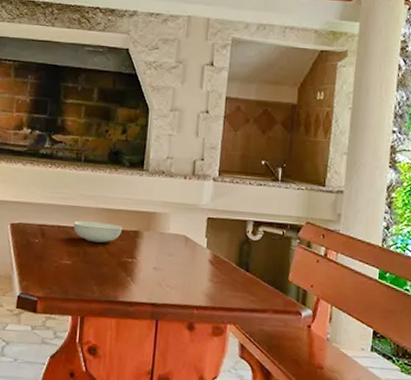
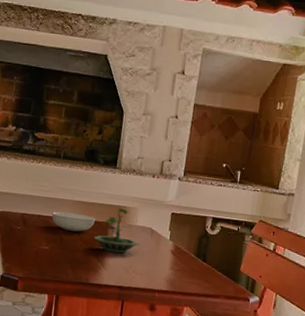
terrarium: none [121,213,172,266] -> present [94,207,139,253]

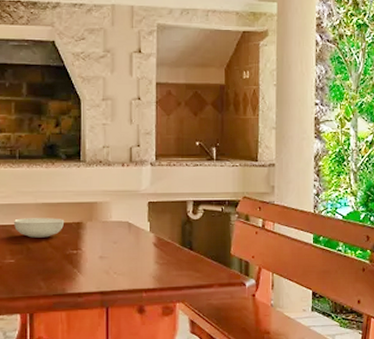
terrarium: present [94,207,139,253] -> none [65,203,116,255]

